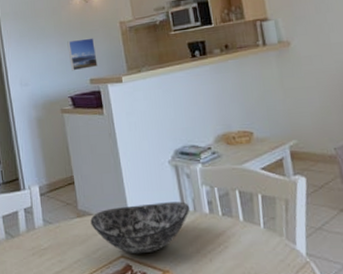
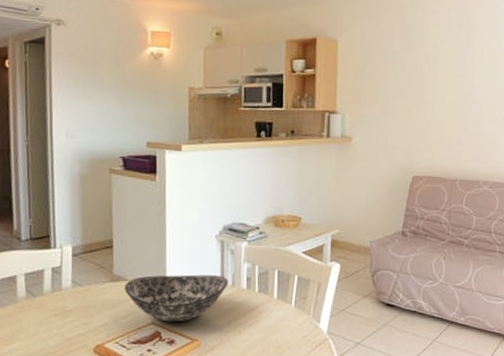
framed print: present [67,38,98,71] -> none [127,97,158,131]

